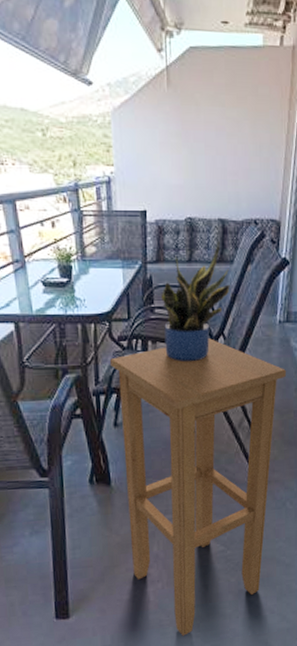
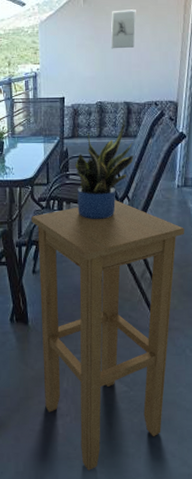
wall sculpture: none [202,99,233,151] -> present [110,9,136,49]

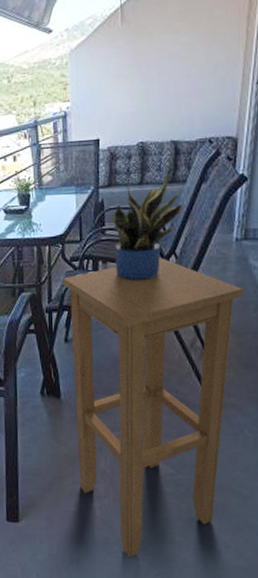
wall sculpture: present [110,9,136,49] -> none [154,26,186,77]

